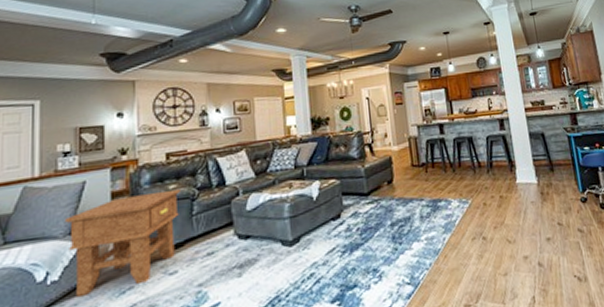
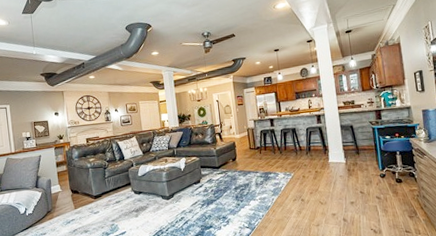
side table: present [64,188,180,297] -> none [31,161,97,223]

